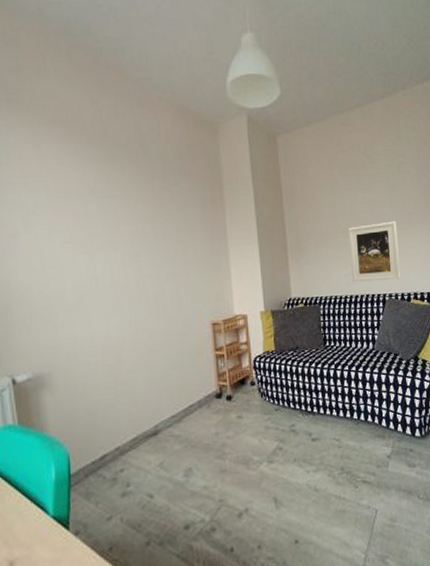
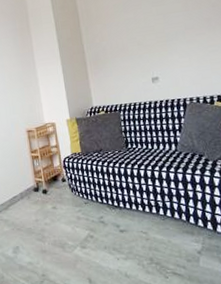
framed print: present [348,221,400,282] -> none [143,28,201,89]

